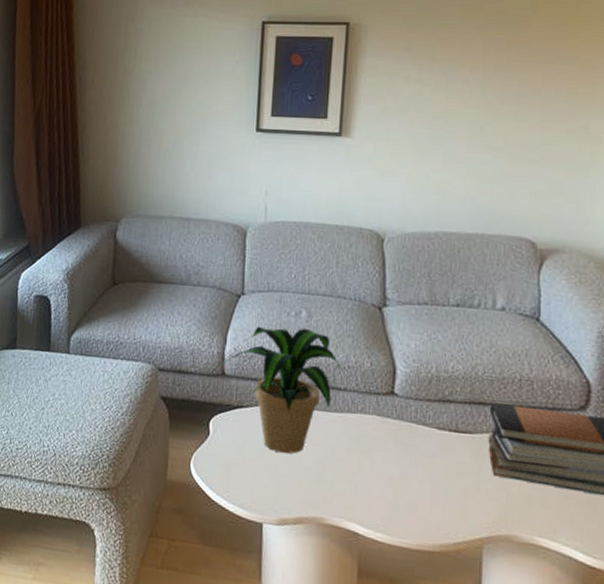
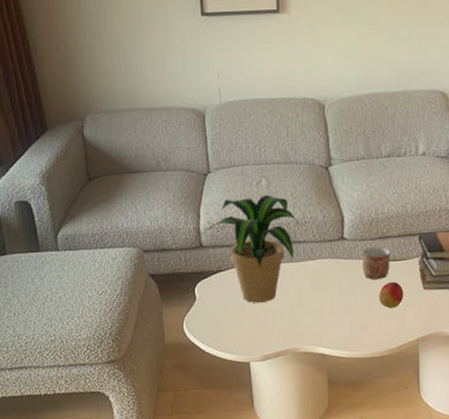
mug: none [414,409,453,452] -> present [362,246,391,279]
peach: none [434,457,467,492] -> present [379,281,404,308]

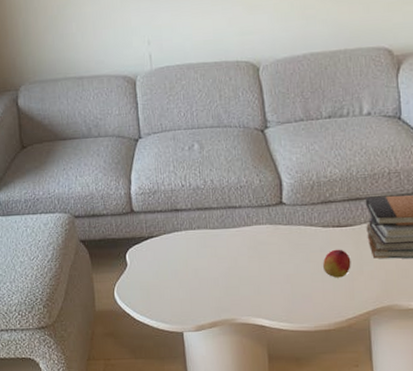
potted plant: present [198,194,300,304] -> none [129,159,234,271]
mug: present [362,246,391,279] -> none [303,211,335,247]

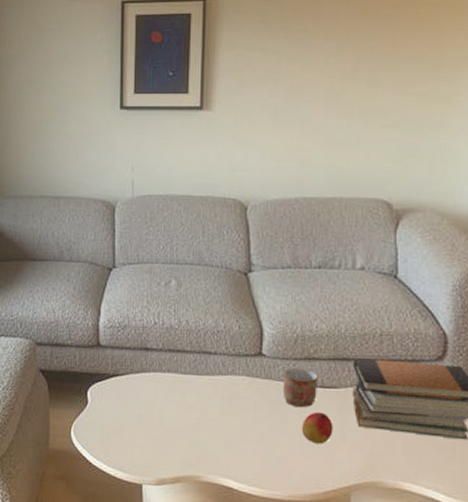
mug: none [303,211,335,247] -> present [282,367,319,407]

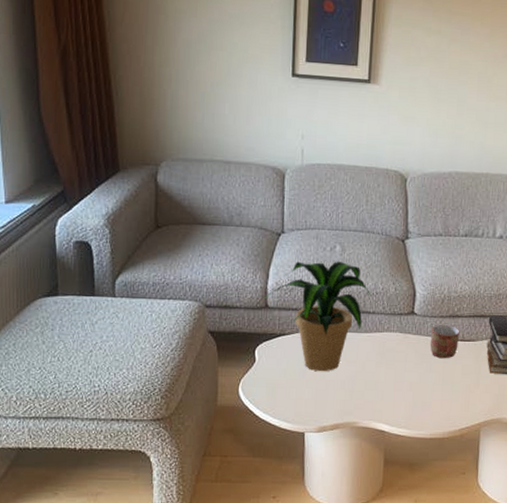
potted plant: none [96,296,211,418] -> present [264,261,370,372]
peach: present [302,412,333,444] -> none [444,362,470,389]

